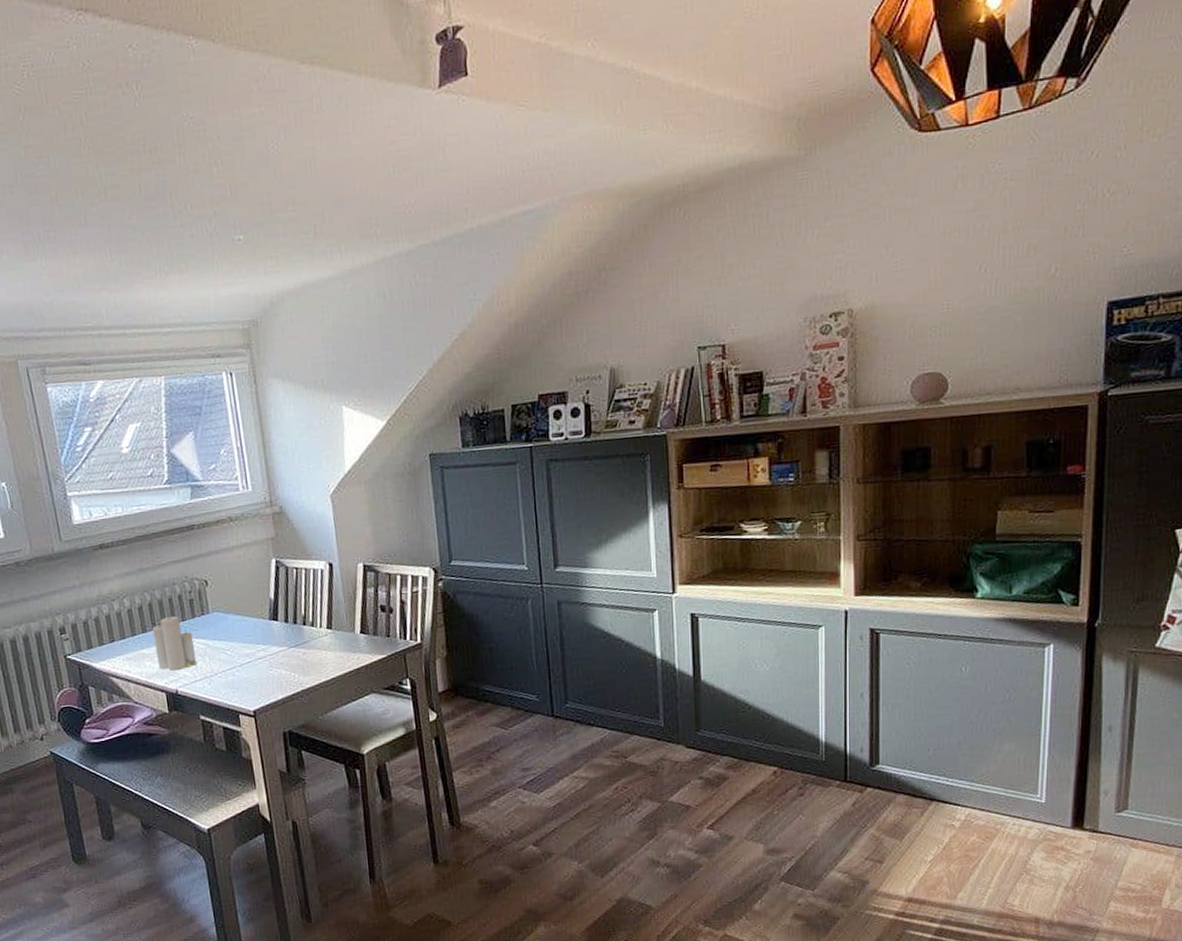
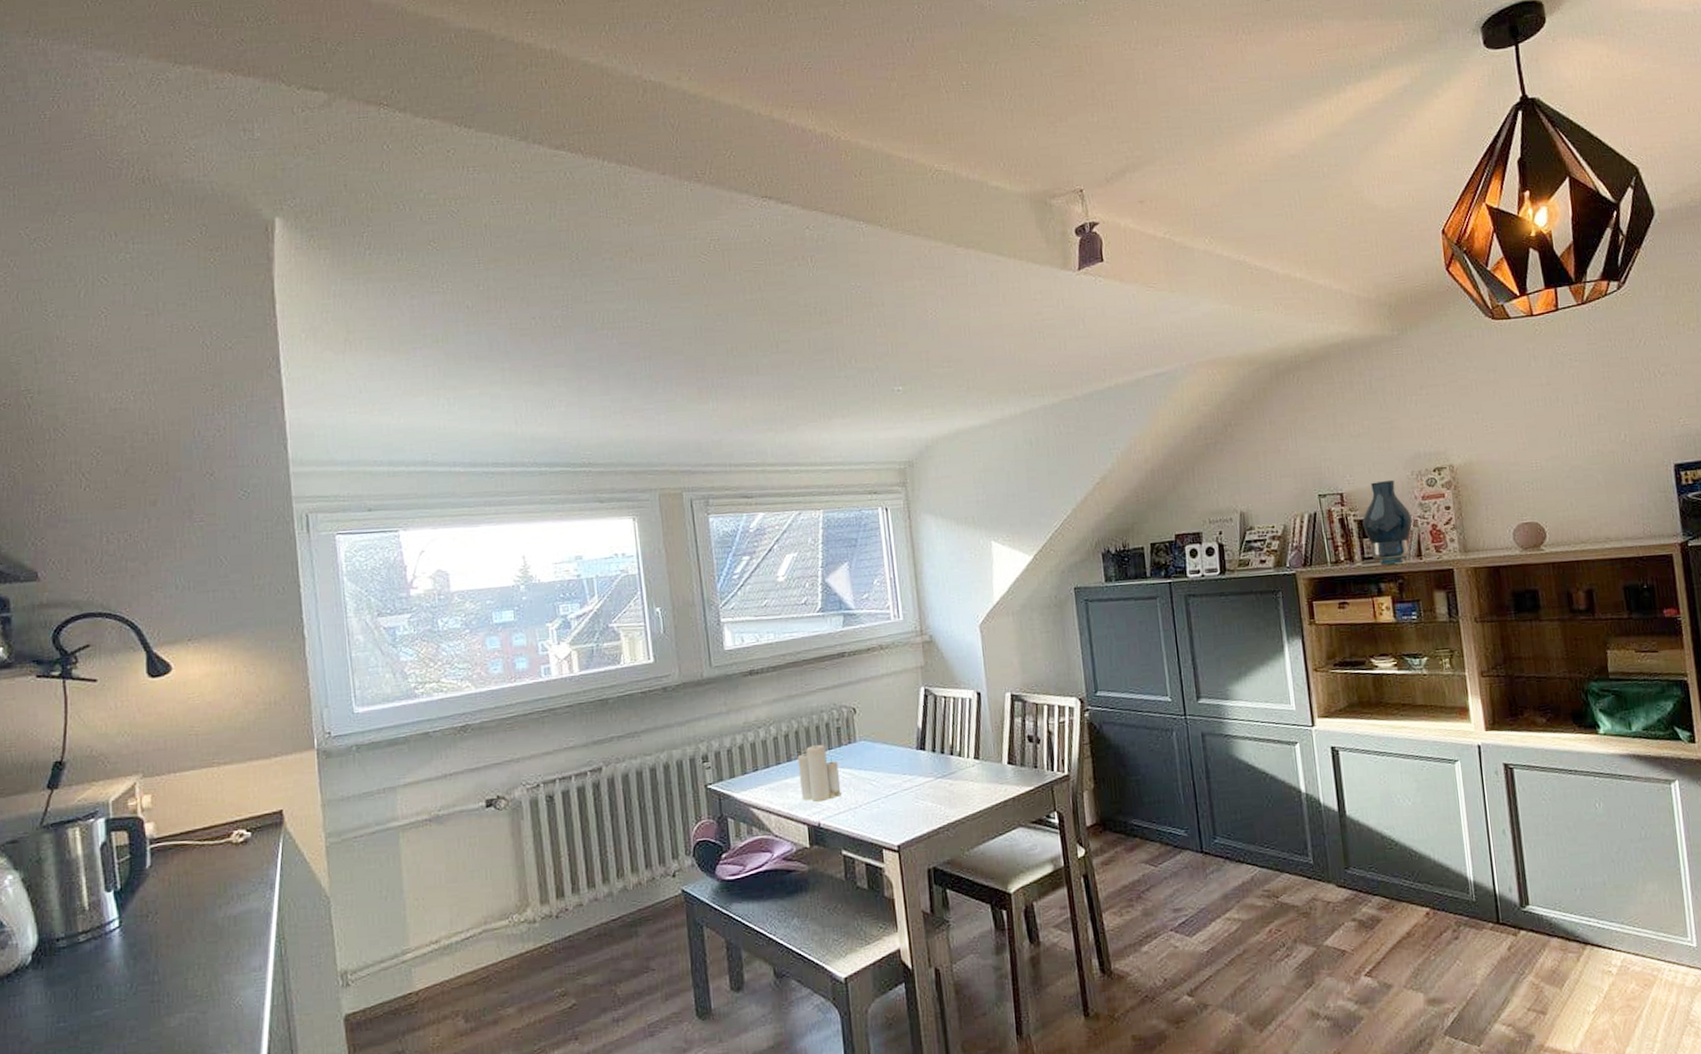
vase: none [744,329,800,424] -> present [1362,480,1413,565]

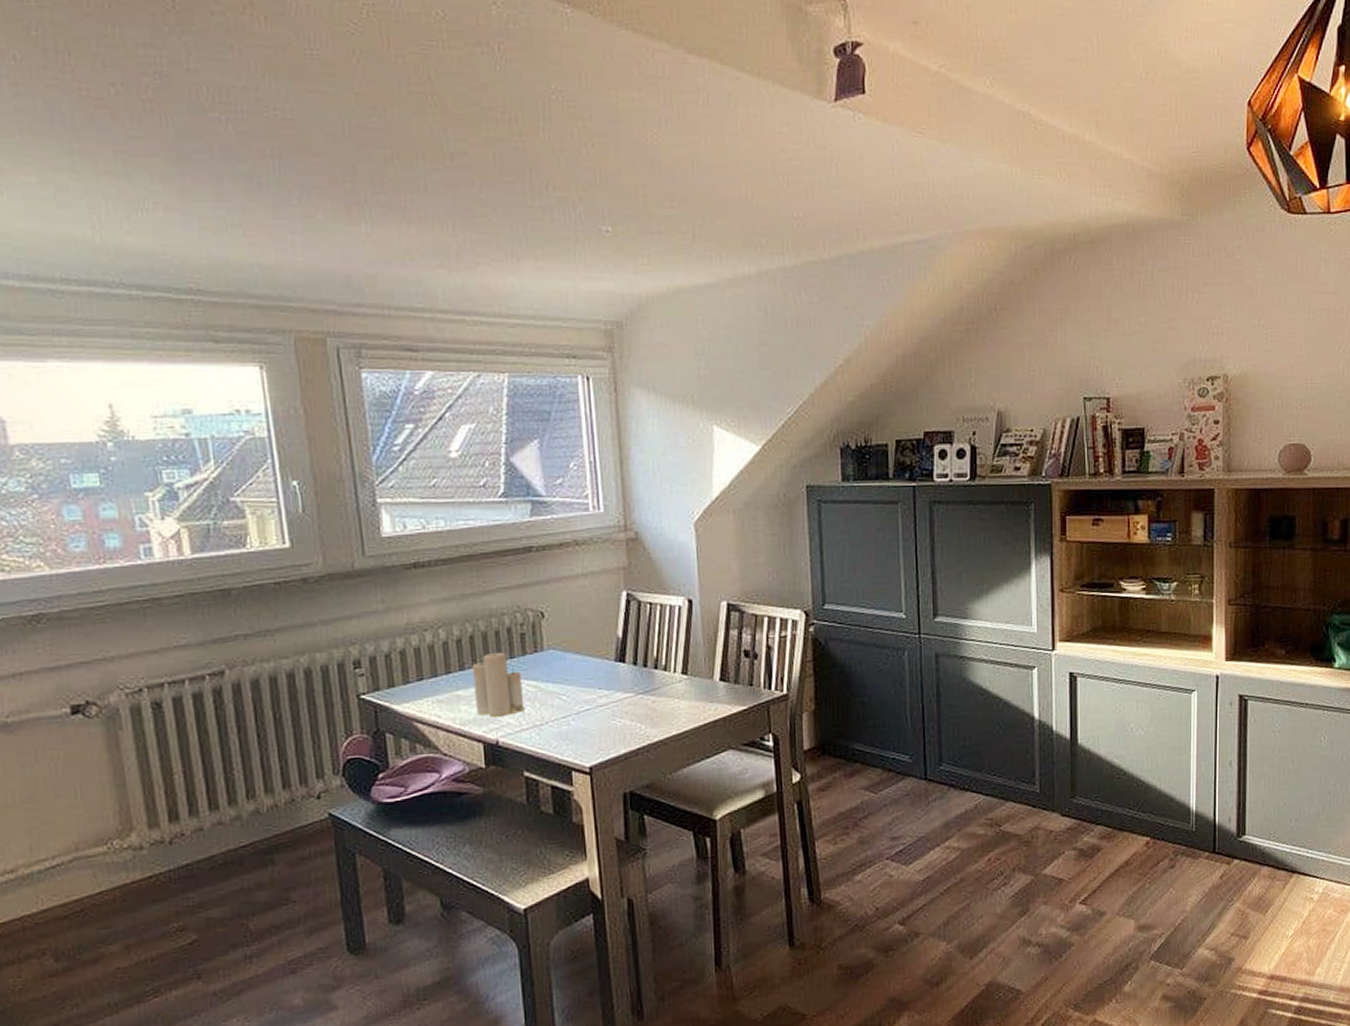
vase: present [1362,480,1413,565] -> none [1127,387,1178,480]

